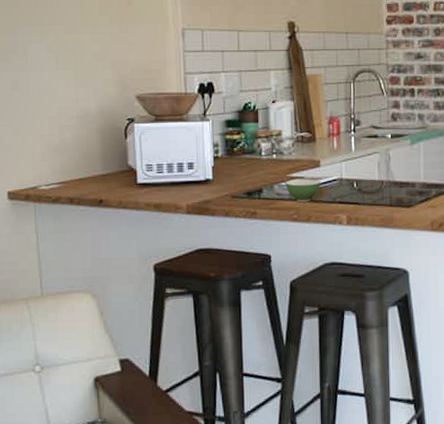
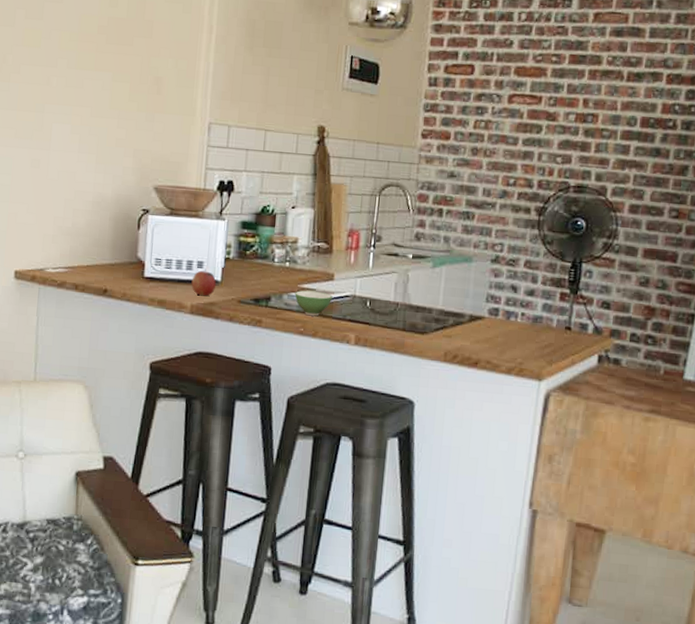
fruit: none [184,171,208,196] -> present [191,270,216,296]

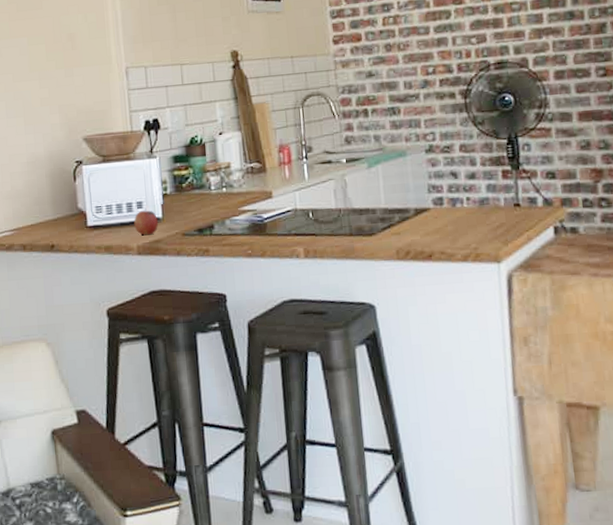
bowl: present [295,290,333,317] -> none [236,211,275,237]

